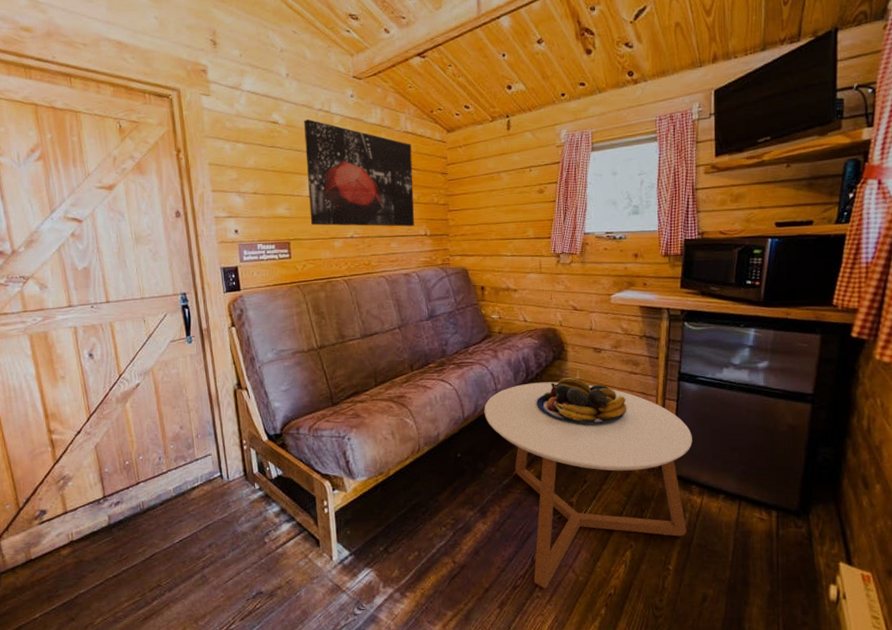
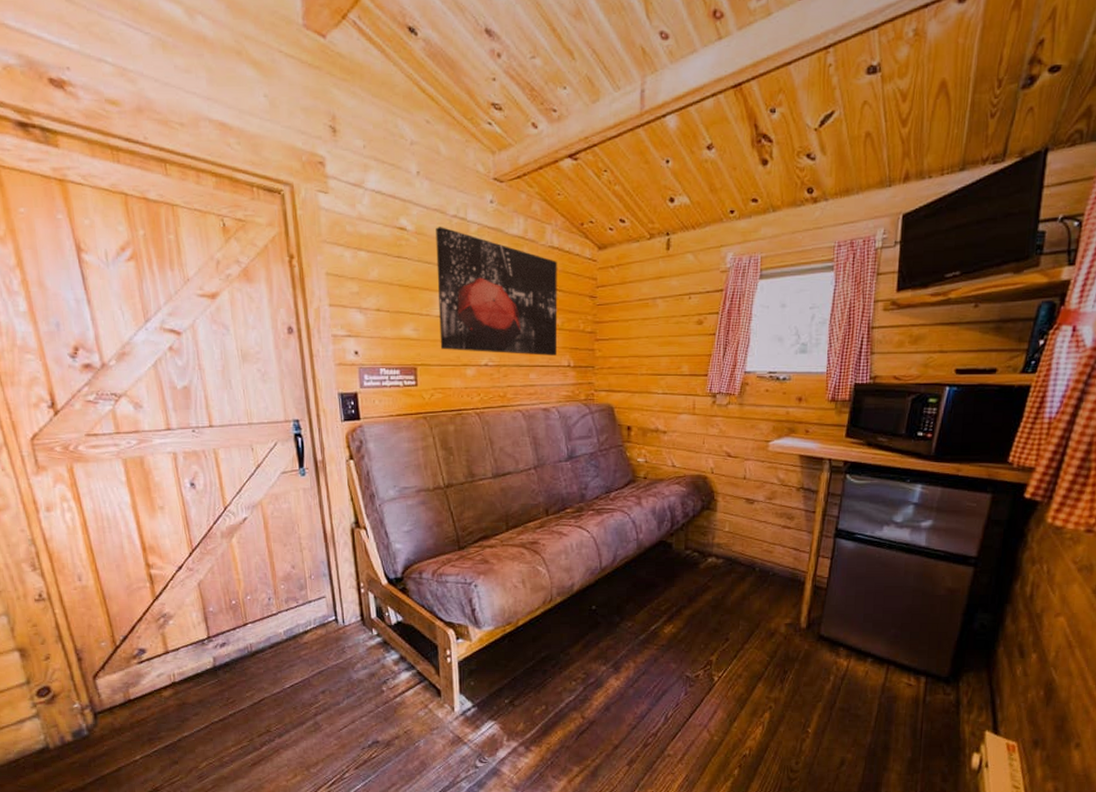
coffee table: present [484,382,692,589] -> none [623,533,844,748]
fruit bowl: present [536,377,627,426] -> none [679,530,777,581]

